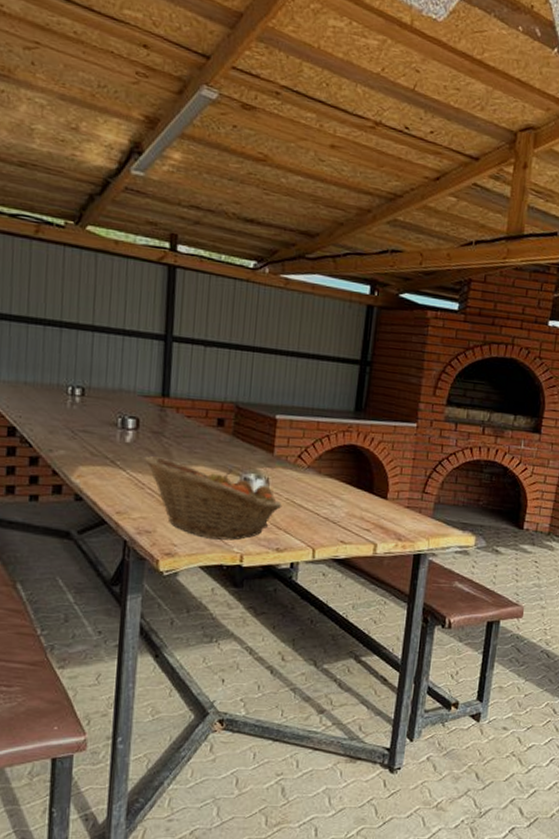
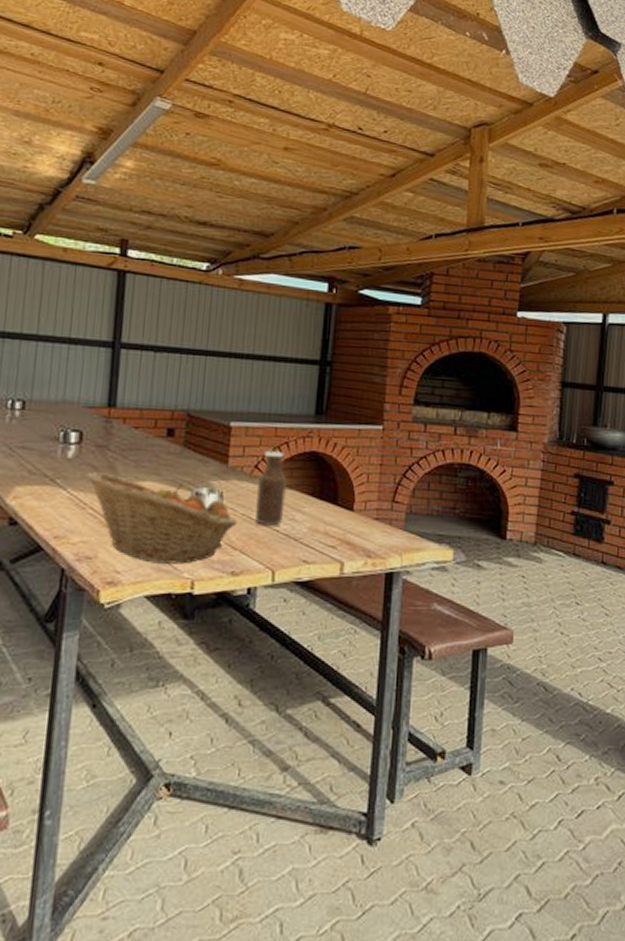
bottle: none [298,442,328,510] -> present [255,450,288,526]

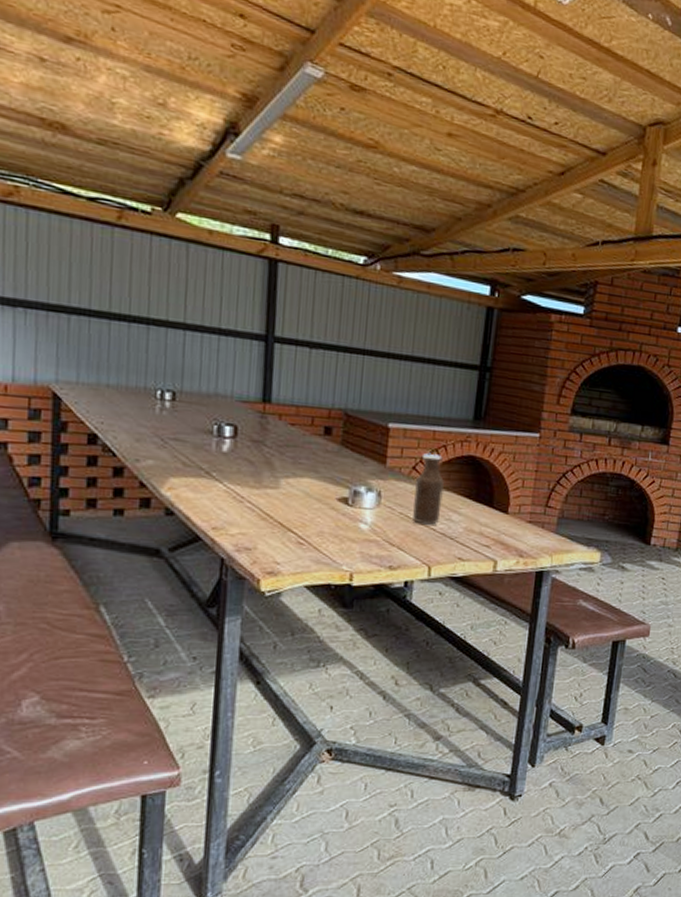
fruit basket: present [87,472,238,564] -> none [243,467,396,558]

